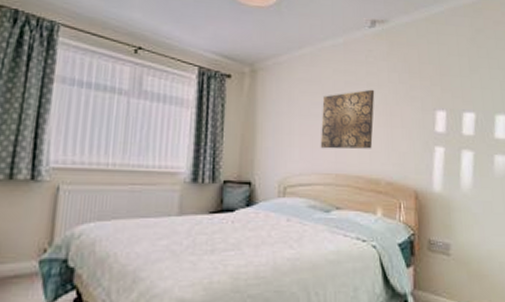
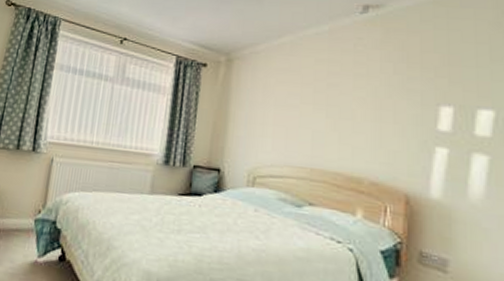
wall art: present [320,89,375,149] -> none [295,80,363,145]

